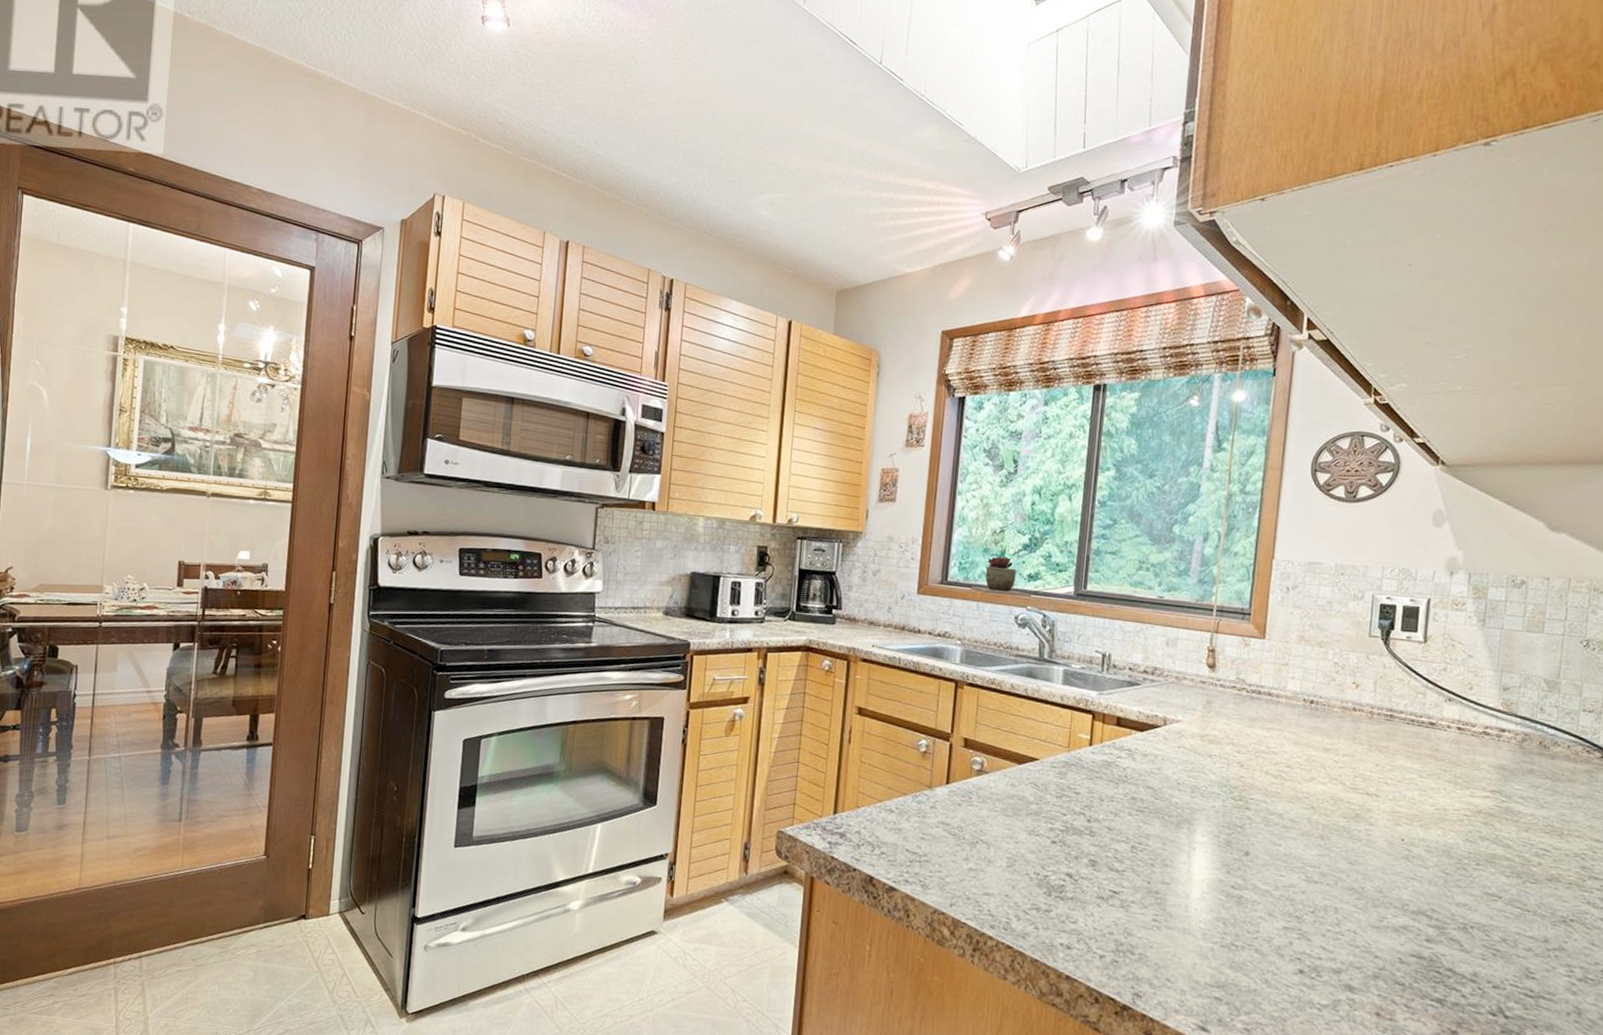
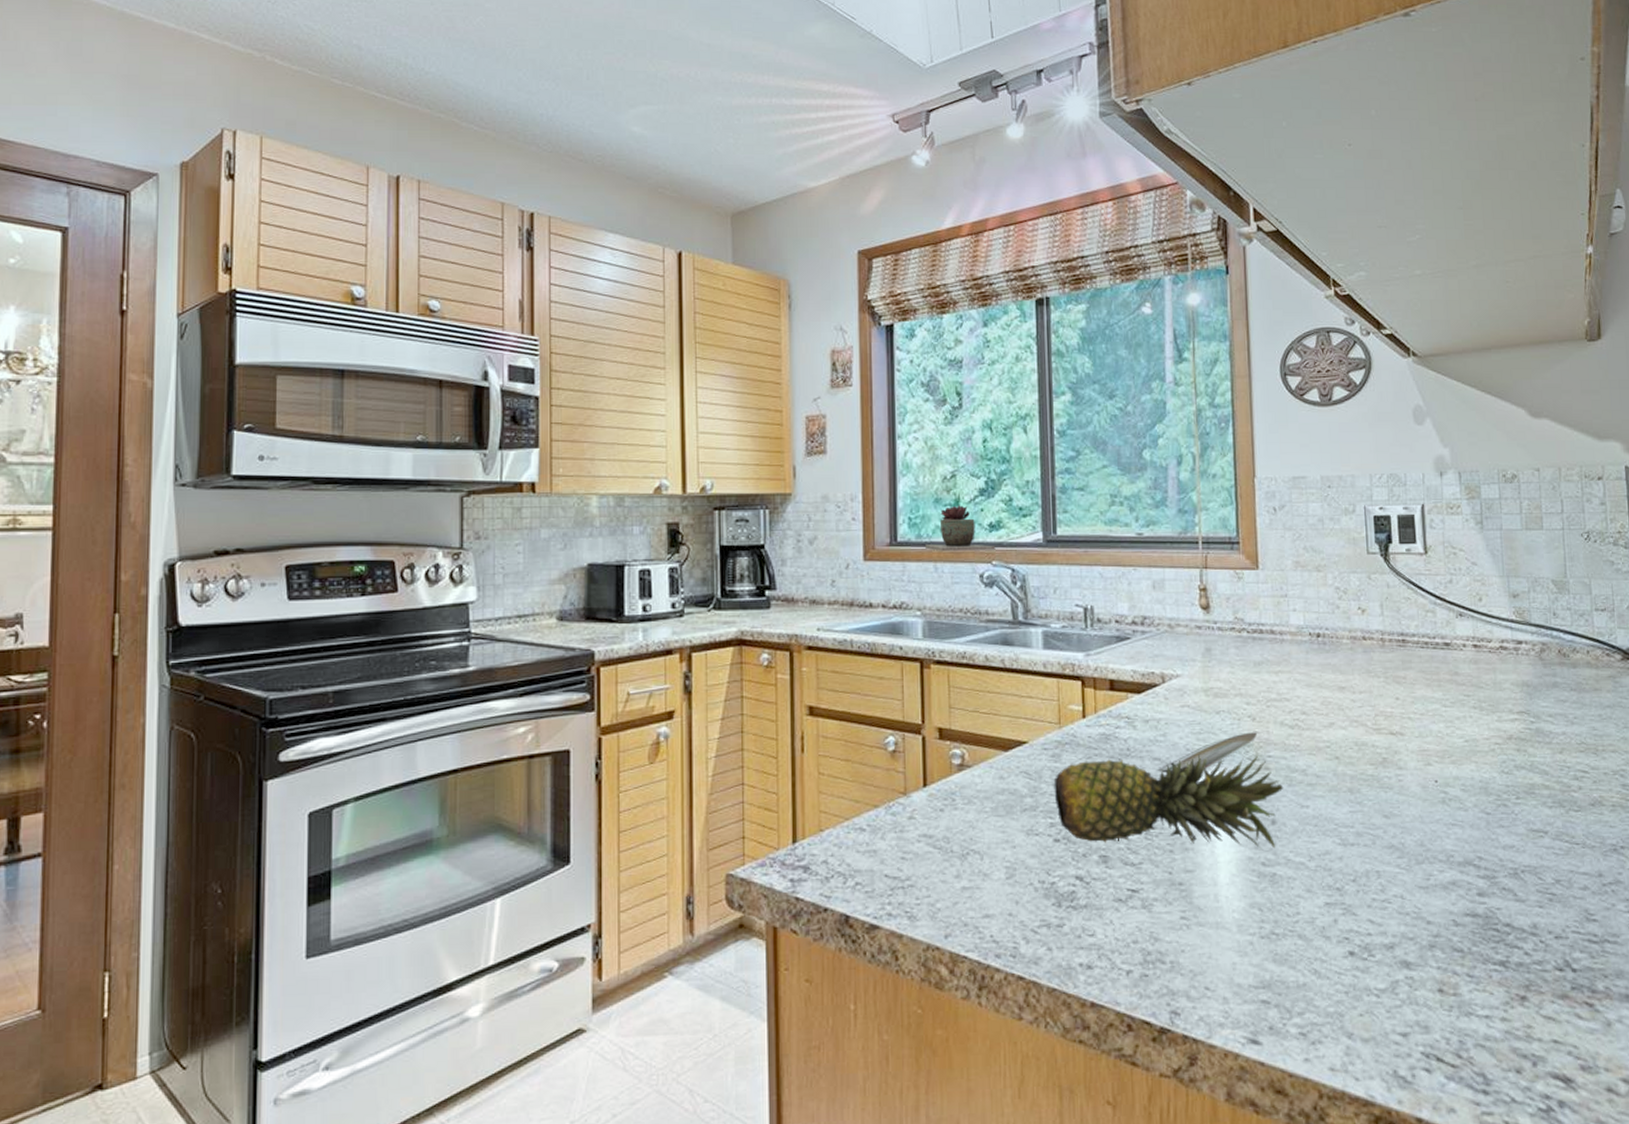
fruit: none [1056,781,1261,876] -> present [1053,754,1284,849]
knife: none [1148,775,1244,807] -> present [1156,731,1258,782]

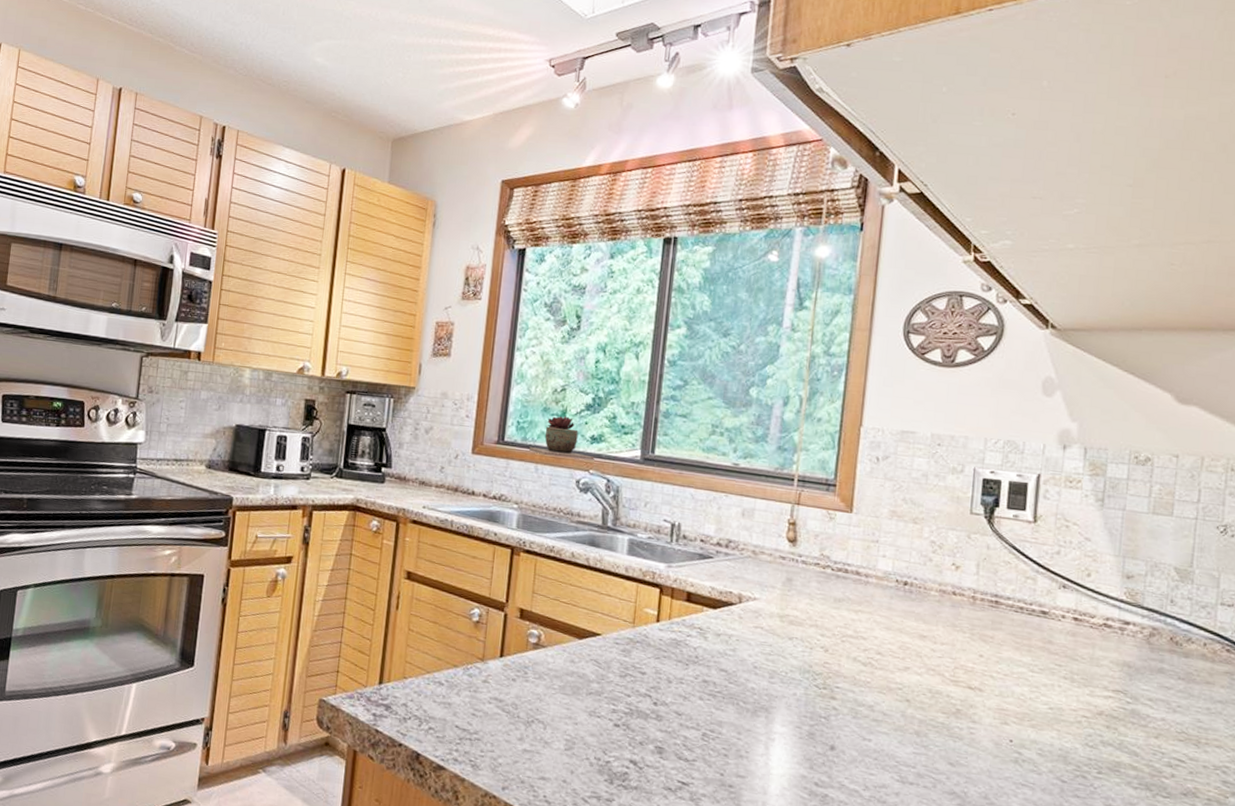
fruit: present [1053,754,1284,849] -> none [619,660,848,773]
knife: present [1156,731,1258,782] -> none [721,661,829,691]

